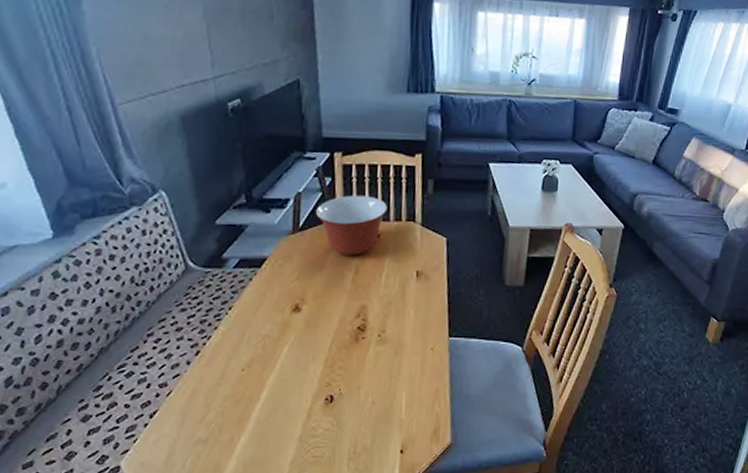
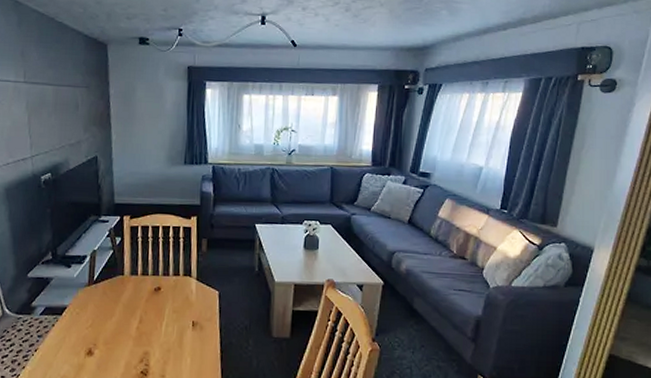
mixing bowl: present [315,195,388,255] -> none [107,252,168,306]

